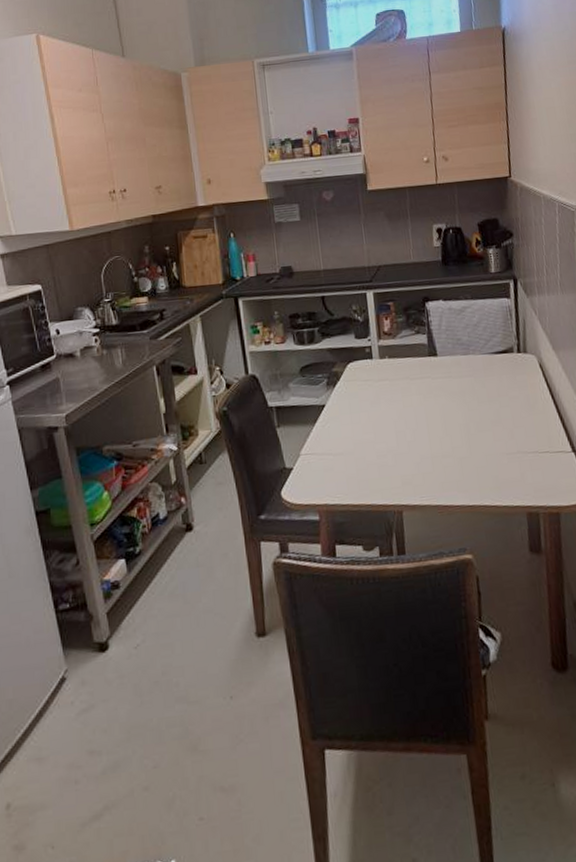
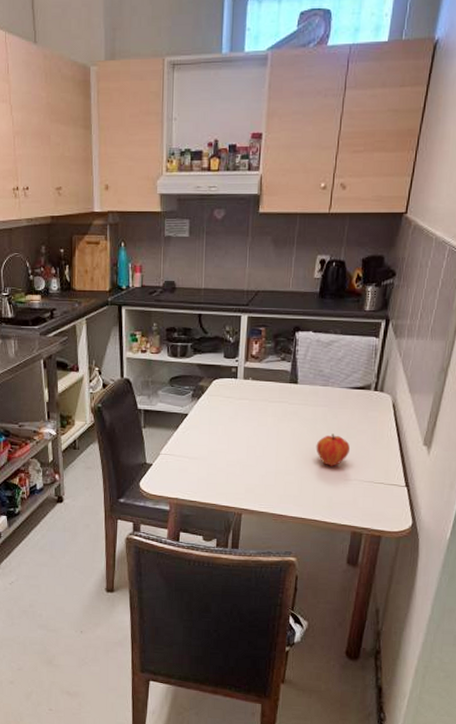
fruit: none [469,404,506,441] -> present [316,433,350,466]

